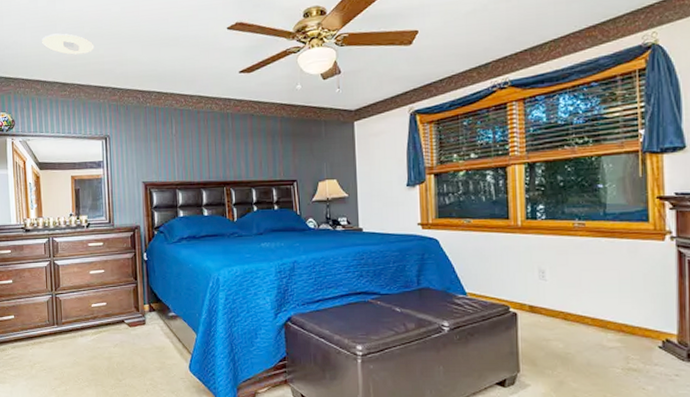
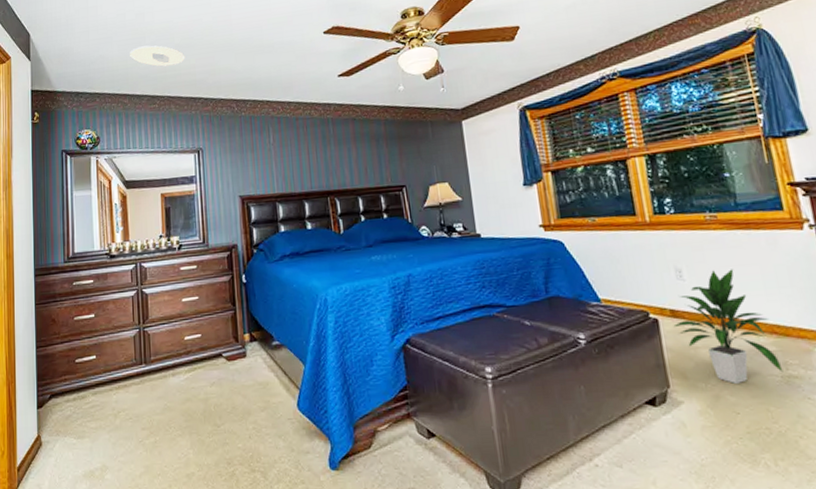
indoor plant: none [530,273,624,372] -> present [673,269,783,384]

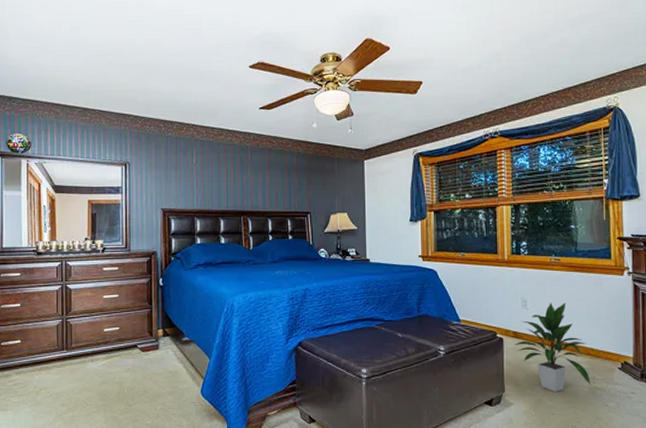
recessed light: present [130,45,185,67] -> none [64,59,118,81]

